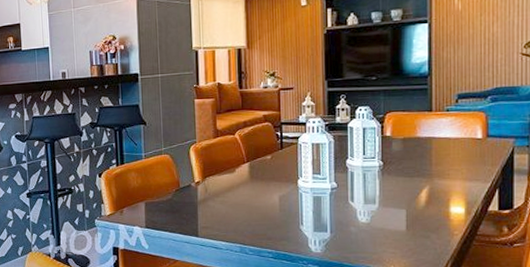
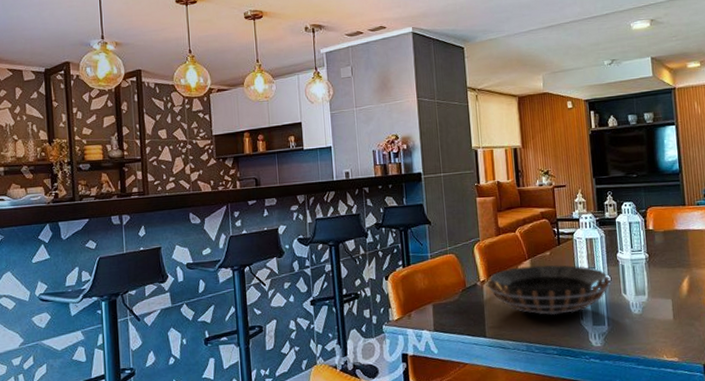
decorative bowl: none [201,169,336,220] -> present [486,265,610,316]

